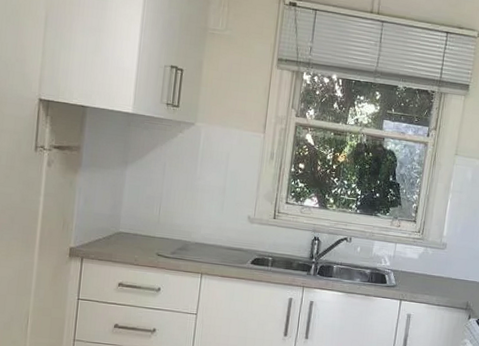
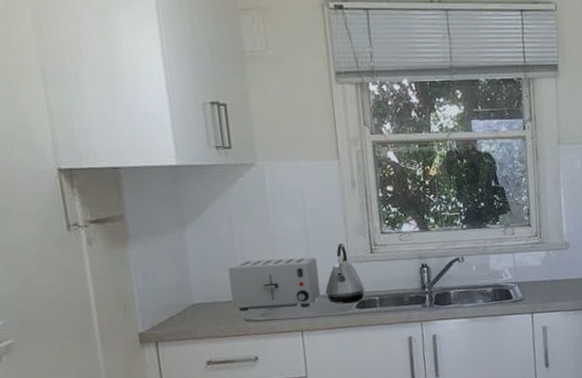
toaster: none [150,204,228,254] -> present [227,257,321,312]
kettle: none [228,204,263,259] -> present [325,242,366,304]

